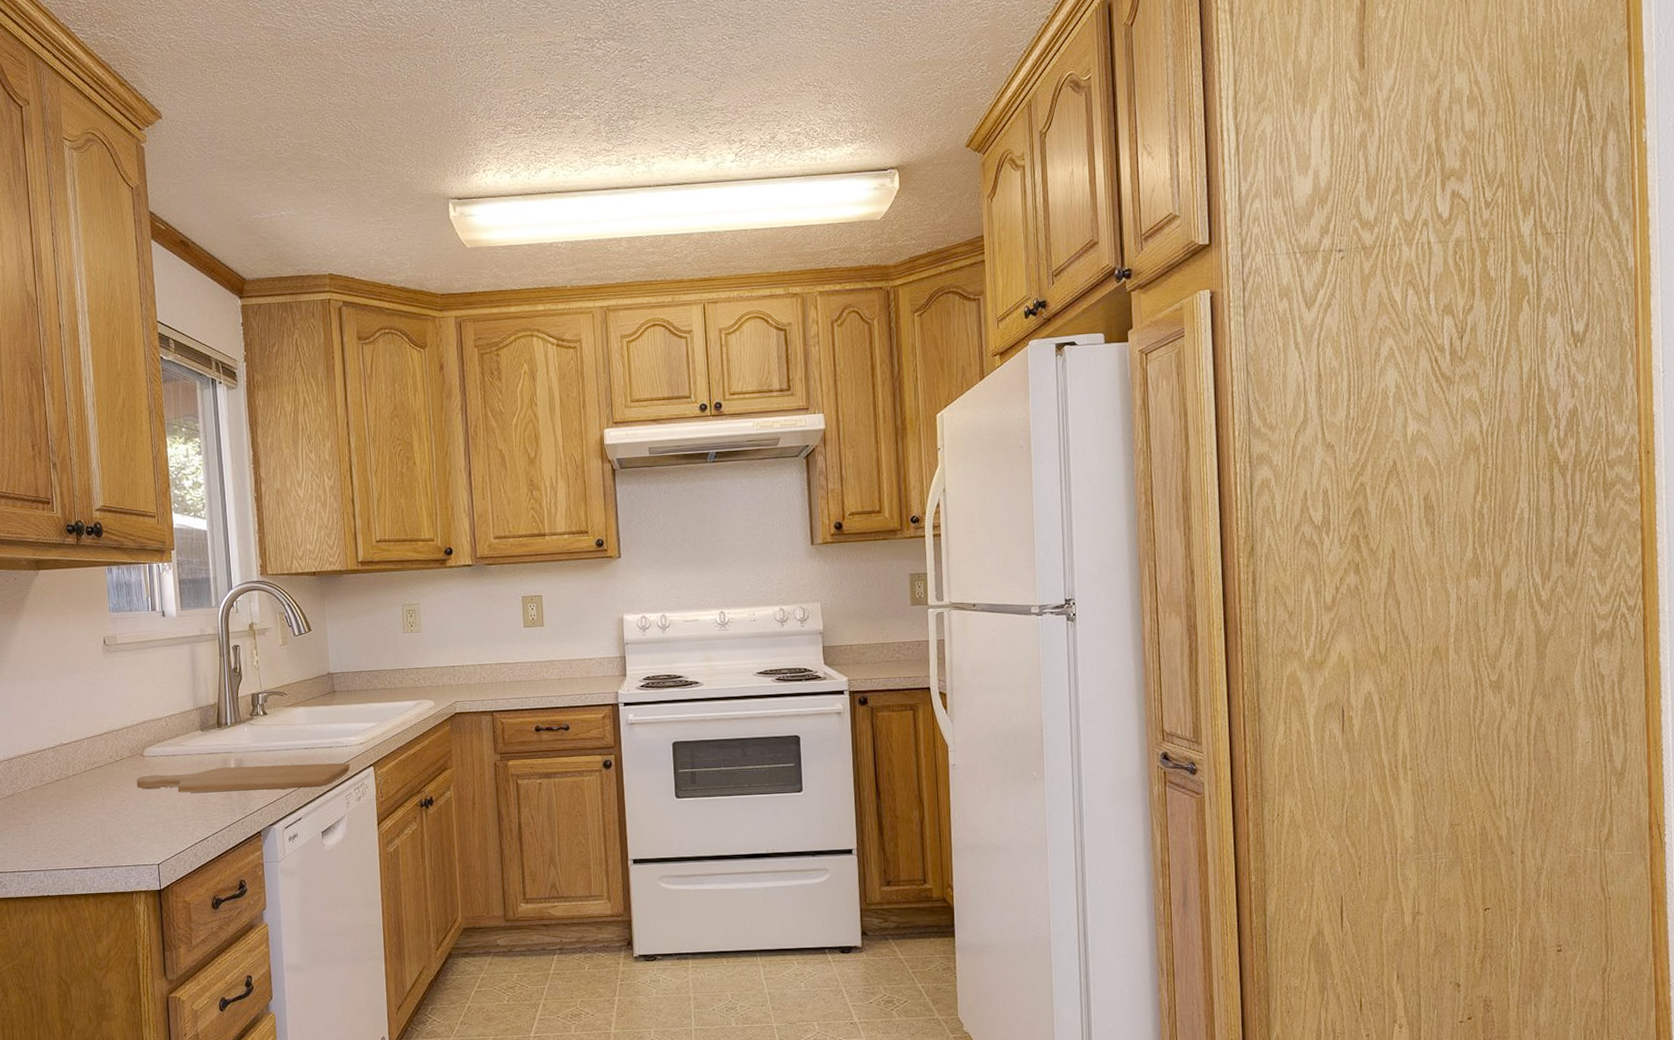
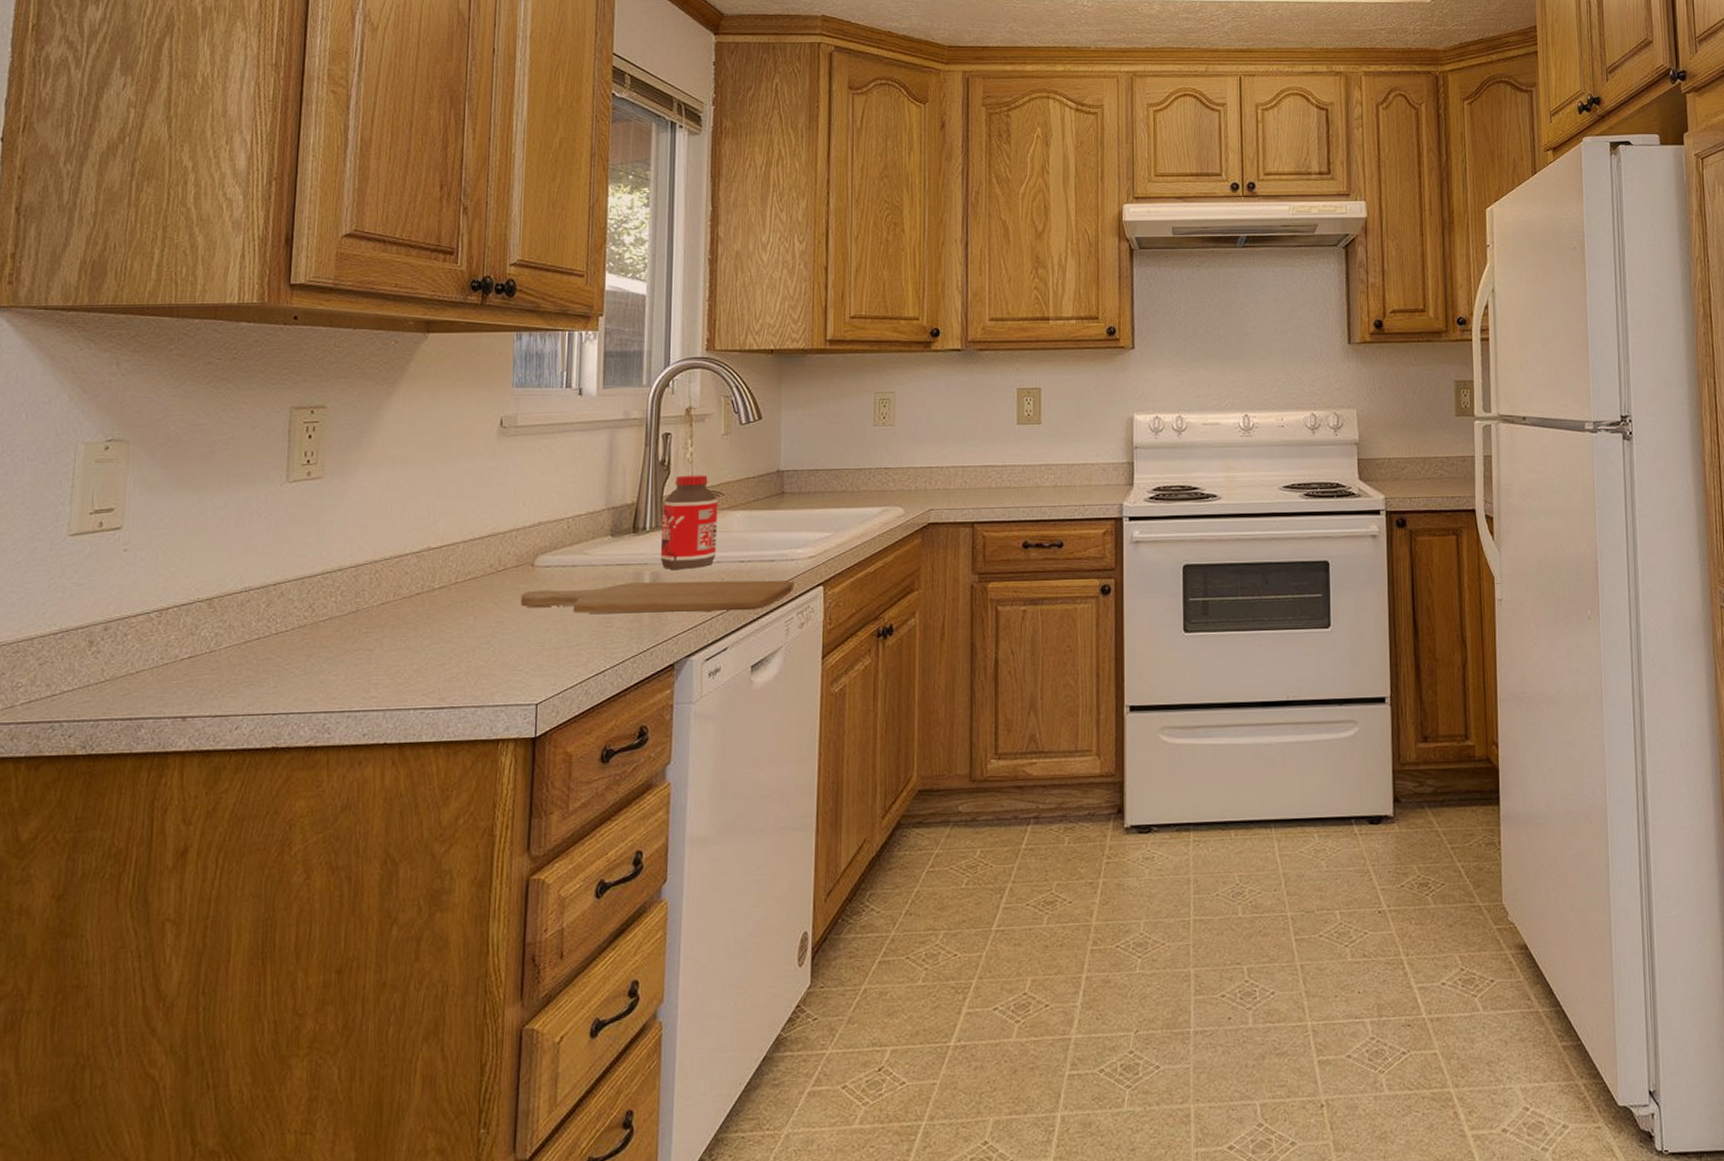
bottle: none [239,678,285,757] -> present [660,475,718,571]

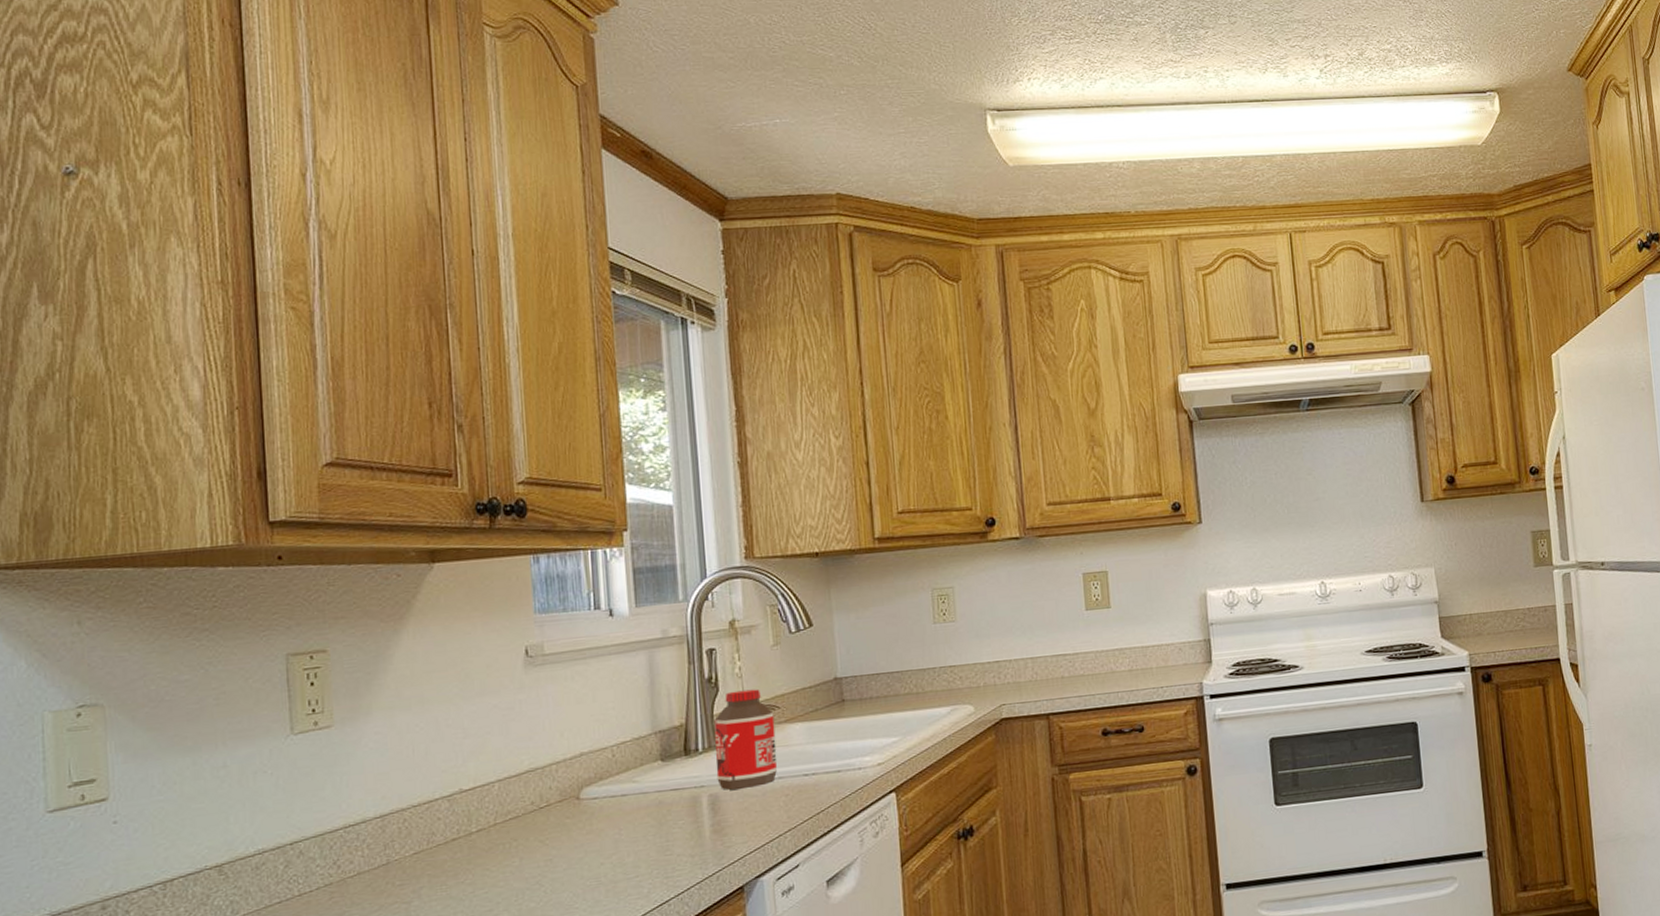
chopping board: present [520,580,795,614] -> none [568,790,865,845]

